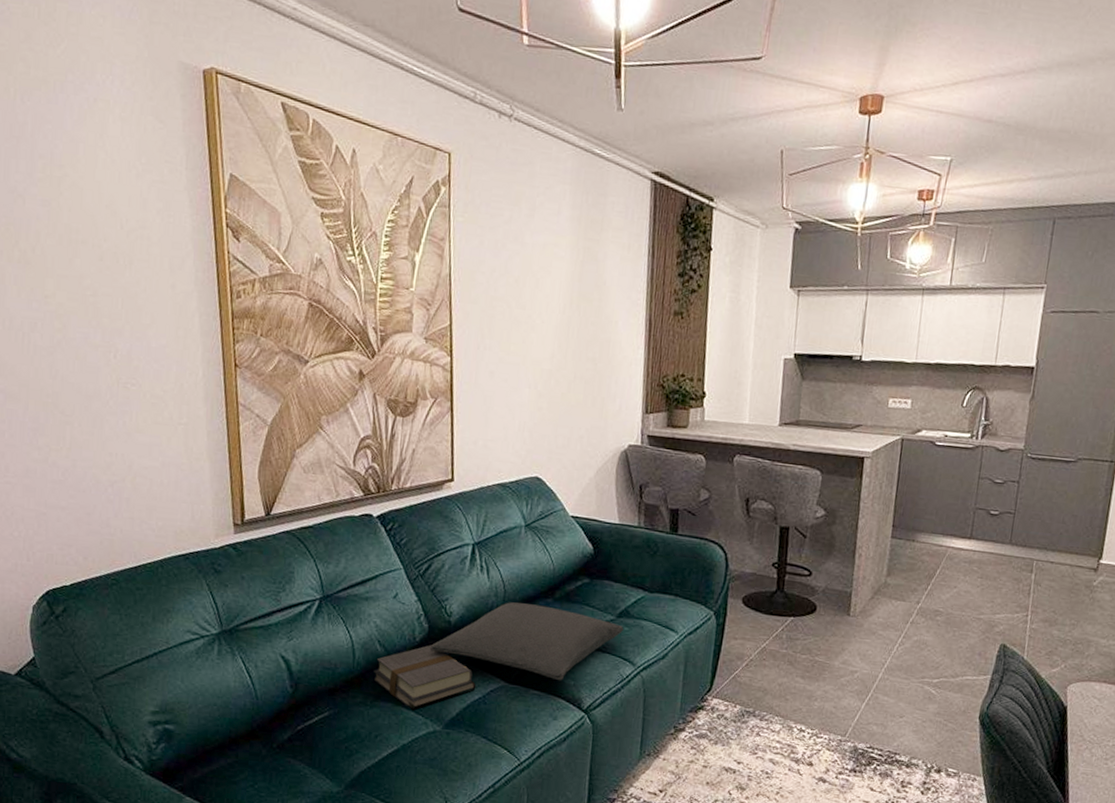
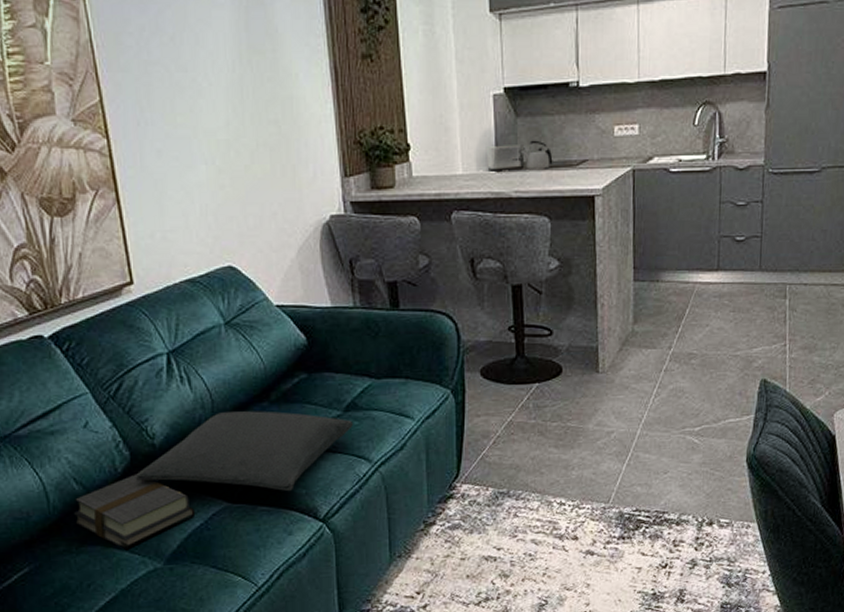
toaster: none [771,402,807,427] -> present [486,143,525,171]
kettle: none [802,401,831,429] -> present [520,140,553,171]

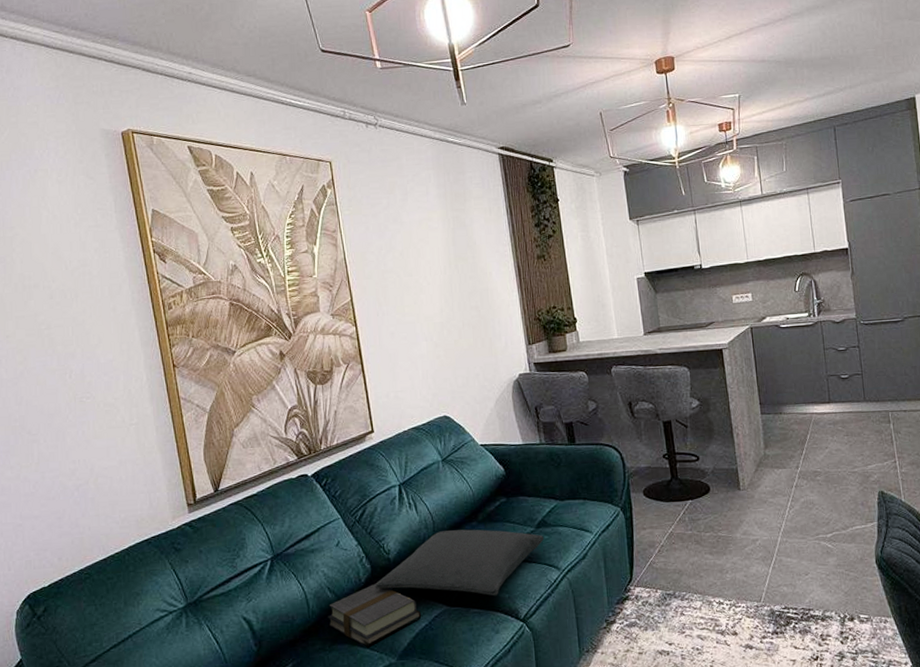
toaster: present [486,143,525,171] -> none [634,312,665,335]
kettle: present [520,140,553,171] -> none [661,309,687,332]

